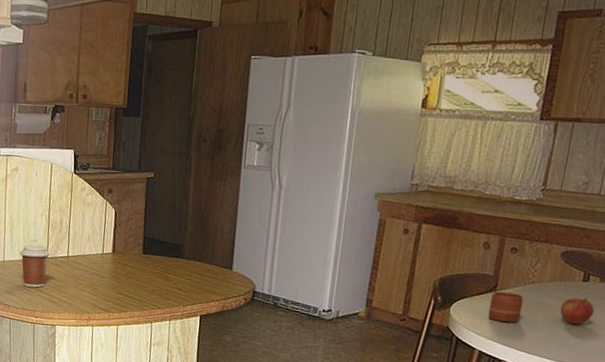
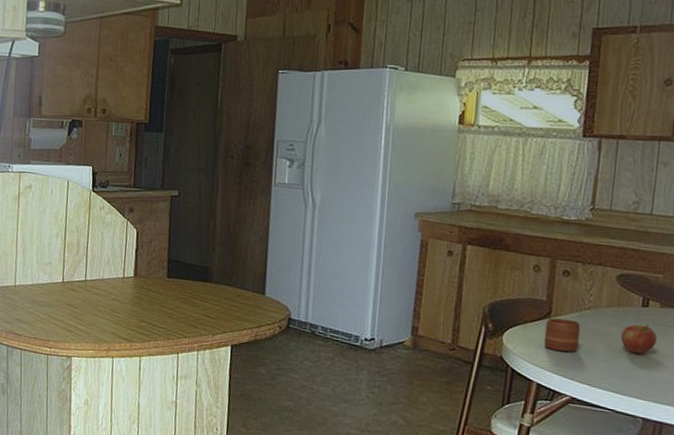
coffee cup: present [19,244,50,288] -> none [32,267,66,315]

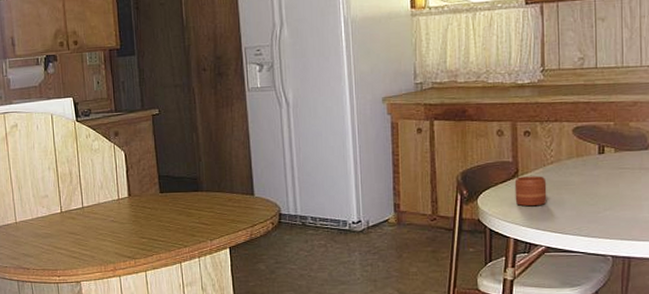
apple: present [621,324,657,354] -> none [583,169,615,198]

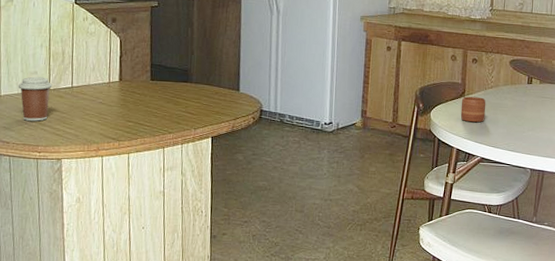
coffee cup: none [31,200,64,246] -> present [18,76,52,121]

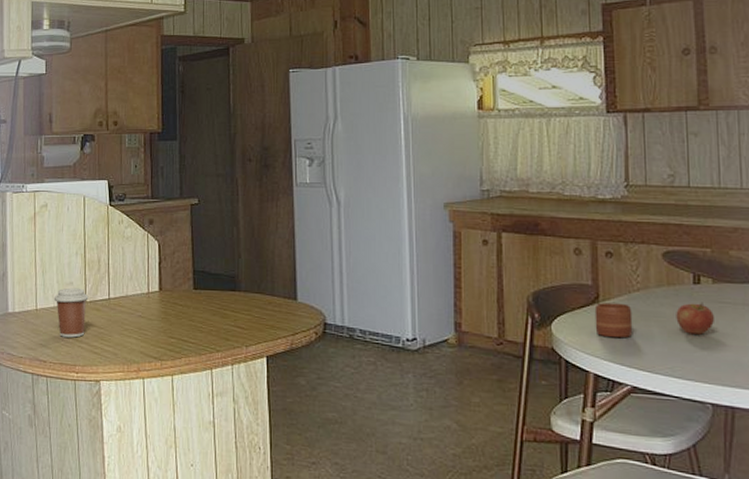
apple: none [514,97,538,120] -> present [676,302,714,335]

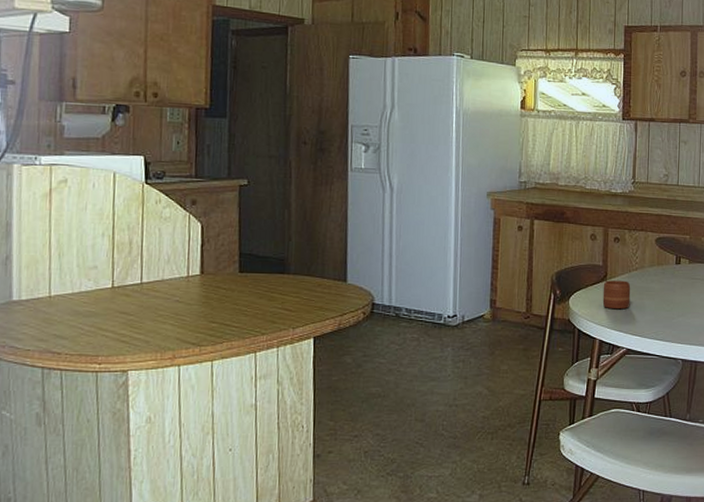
coffee cup: present [53,288,89,338] -> none [72,272,117,326]
apple: present [676,302,714,335] -> none [662,278,688,305]

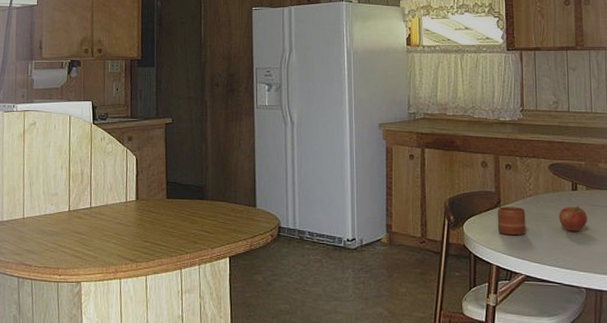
apple: none [662,278,688,305] -> present [559,205,587,232]

